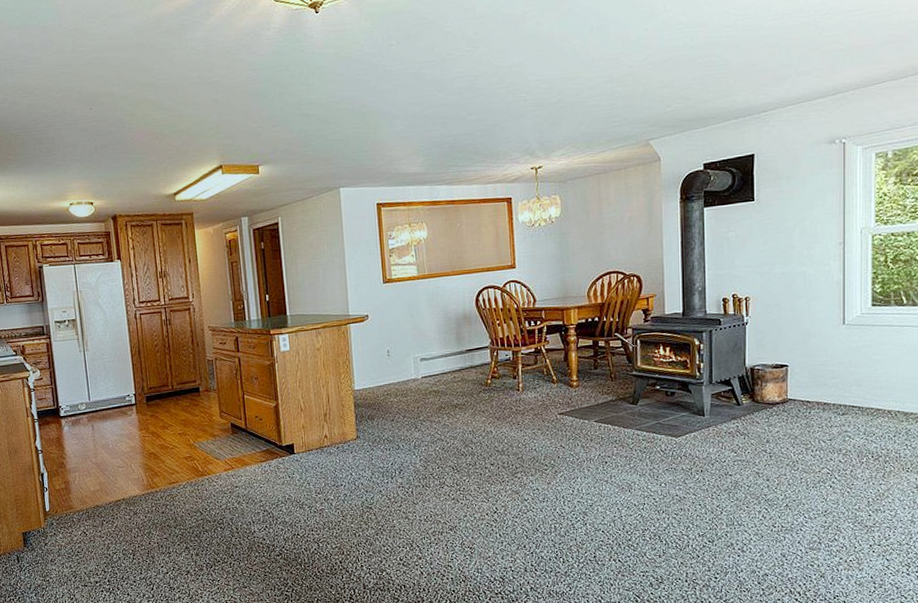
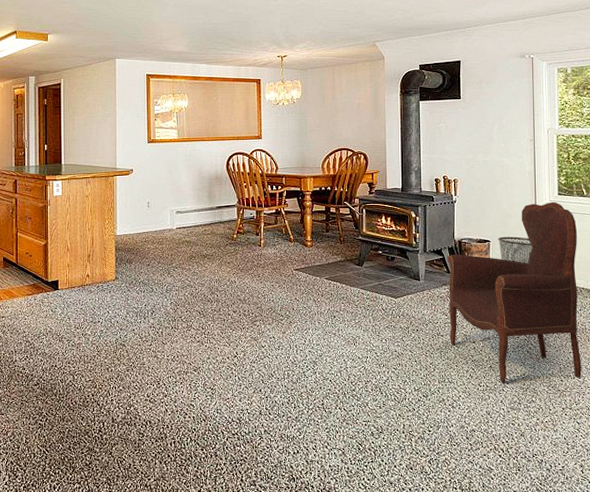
armchair: none [737,314,894,523] -> present [447,201,582,383]
waste bin: none [798,358,839,389] -> present [498,236,532,264]

